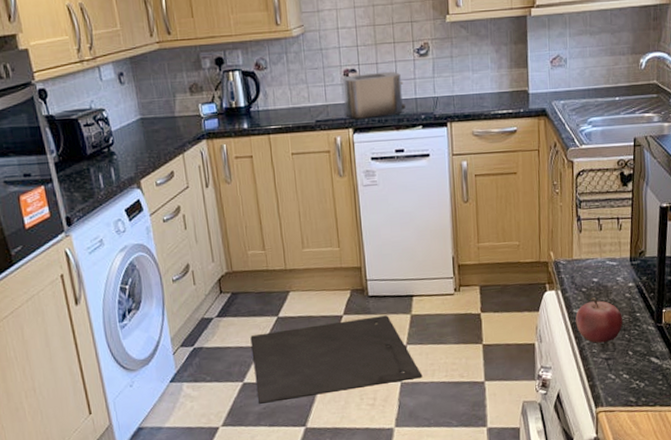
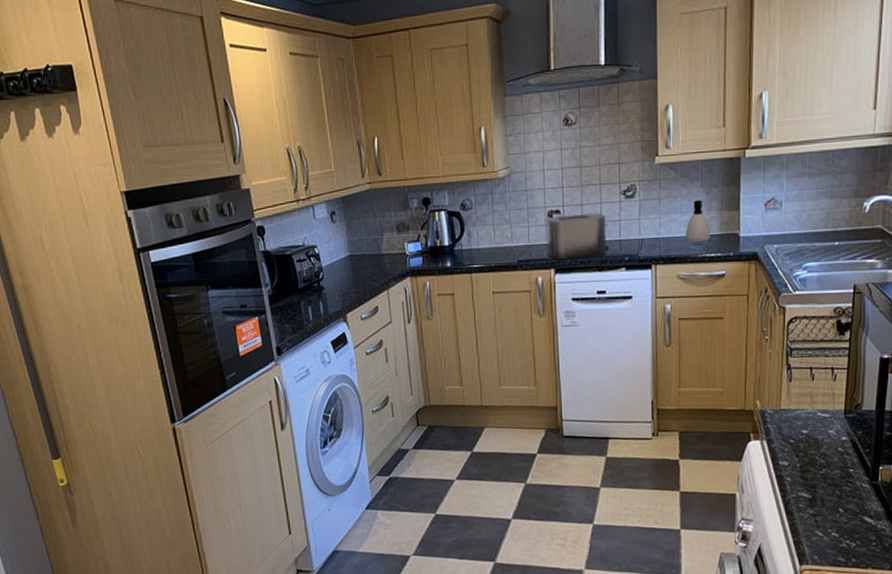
door mat: present [250,315,423,404] -> none [444,456,616,536]
soap dispenser: none [477,58,502,102] -> present [684,200,710,245]
fruit: present [575,297,623,343] -> none [781,450,833,498]

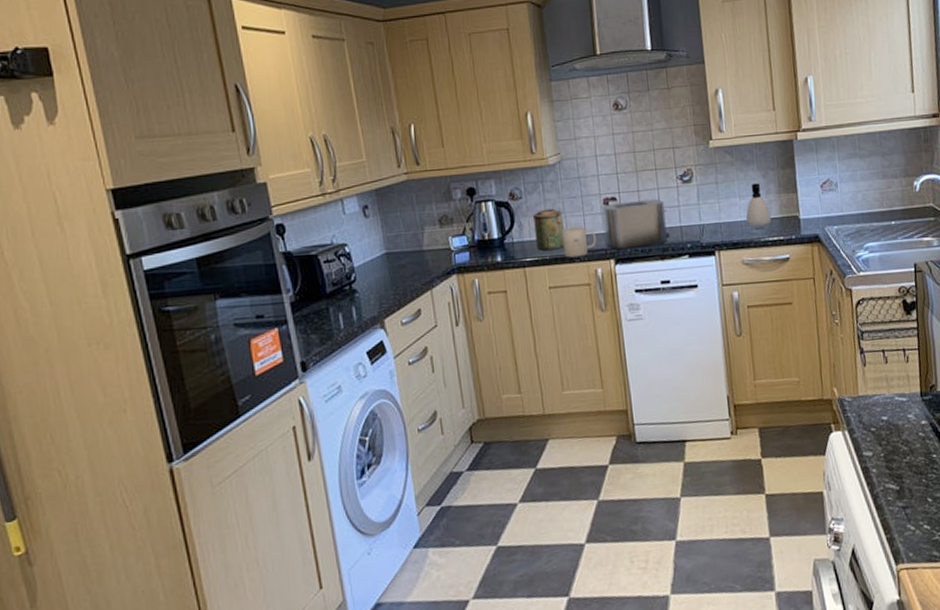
canister: none [482,219,509,258] -> present [533,208,564,251]
mug: none [507,237,539,266] -> present [562,226,597,258]

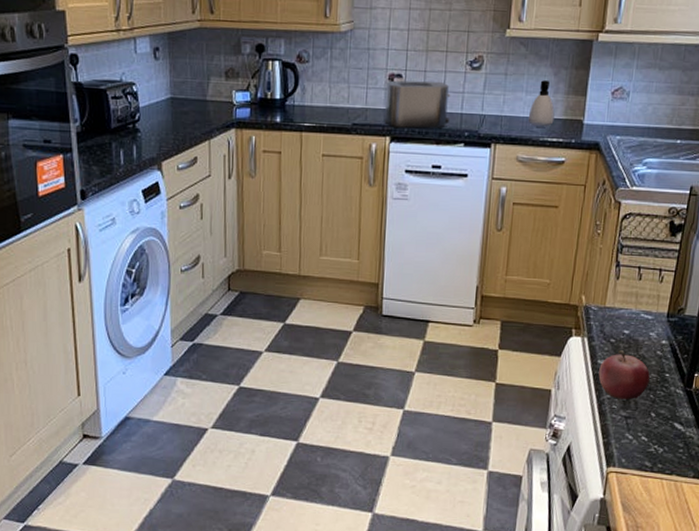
canister: present [533,208,564,251] -> none [316,76,346,119]
mug: present [562,226,597,258] -> none [341,98,376,130]
fruit: none [866,438,919,490] -> present [598,350,650,400]

